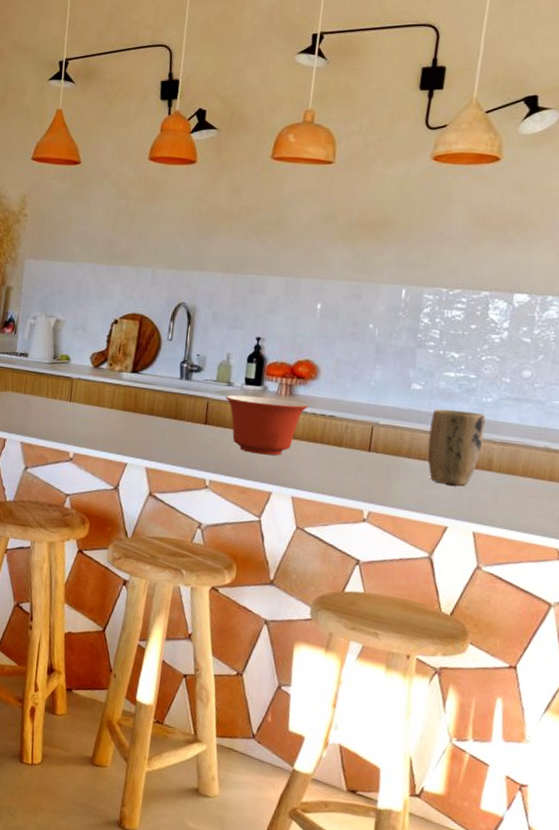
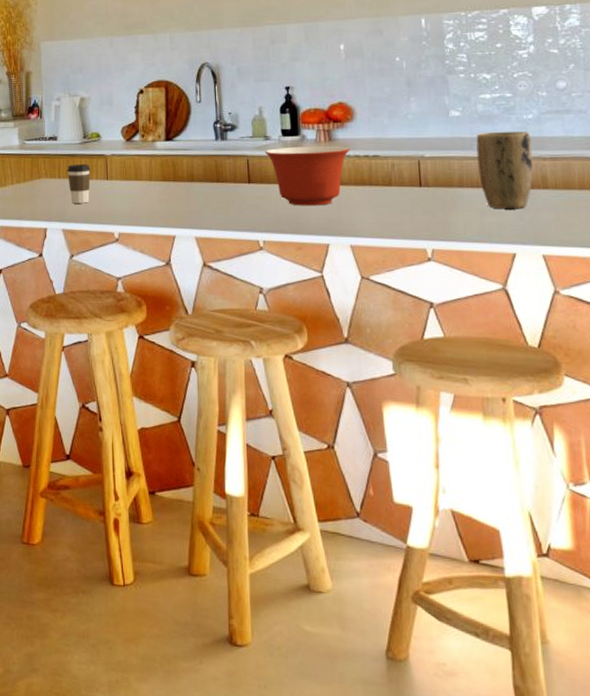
coffee cup: none [32,382,56,421] -> present [66,164,91,204]

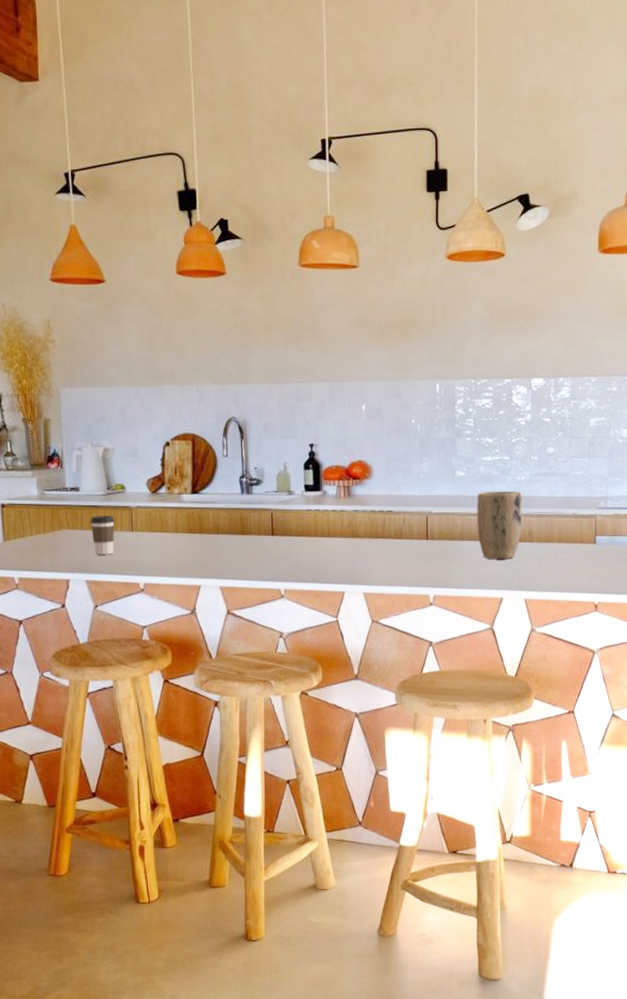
mixing bowl: present [264,145,350,206] -> none [287,501,367,557]

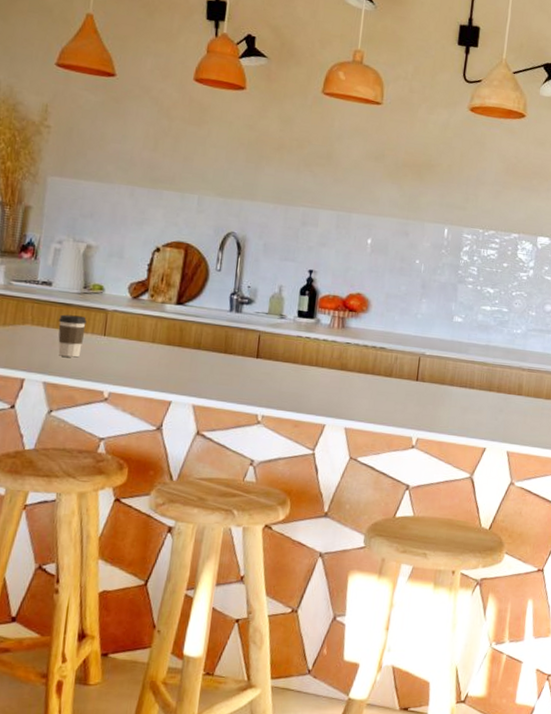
plant pot: present [477,490,523,559] -> none [468,339,517,410]

